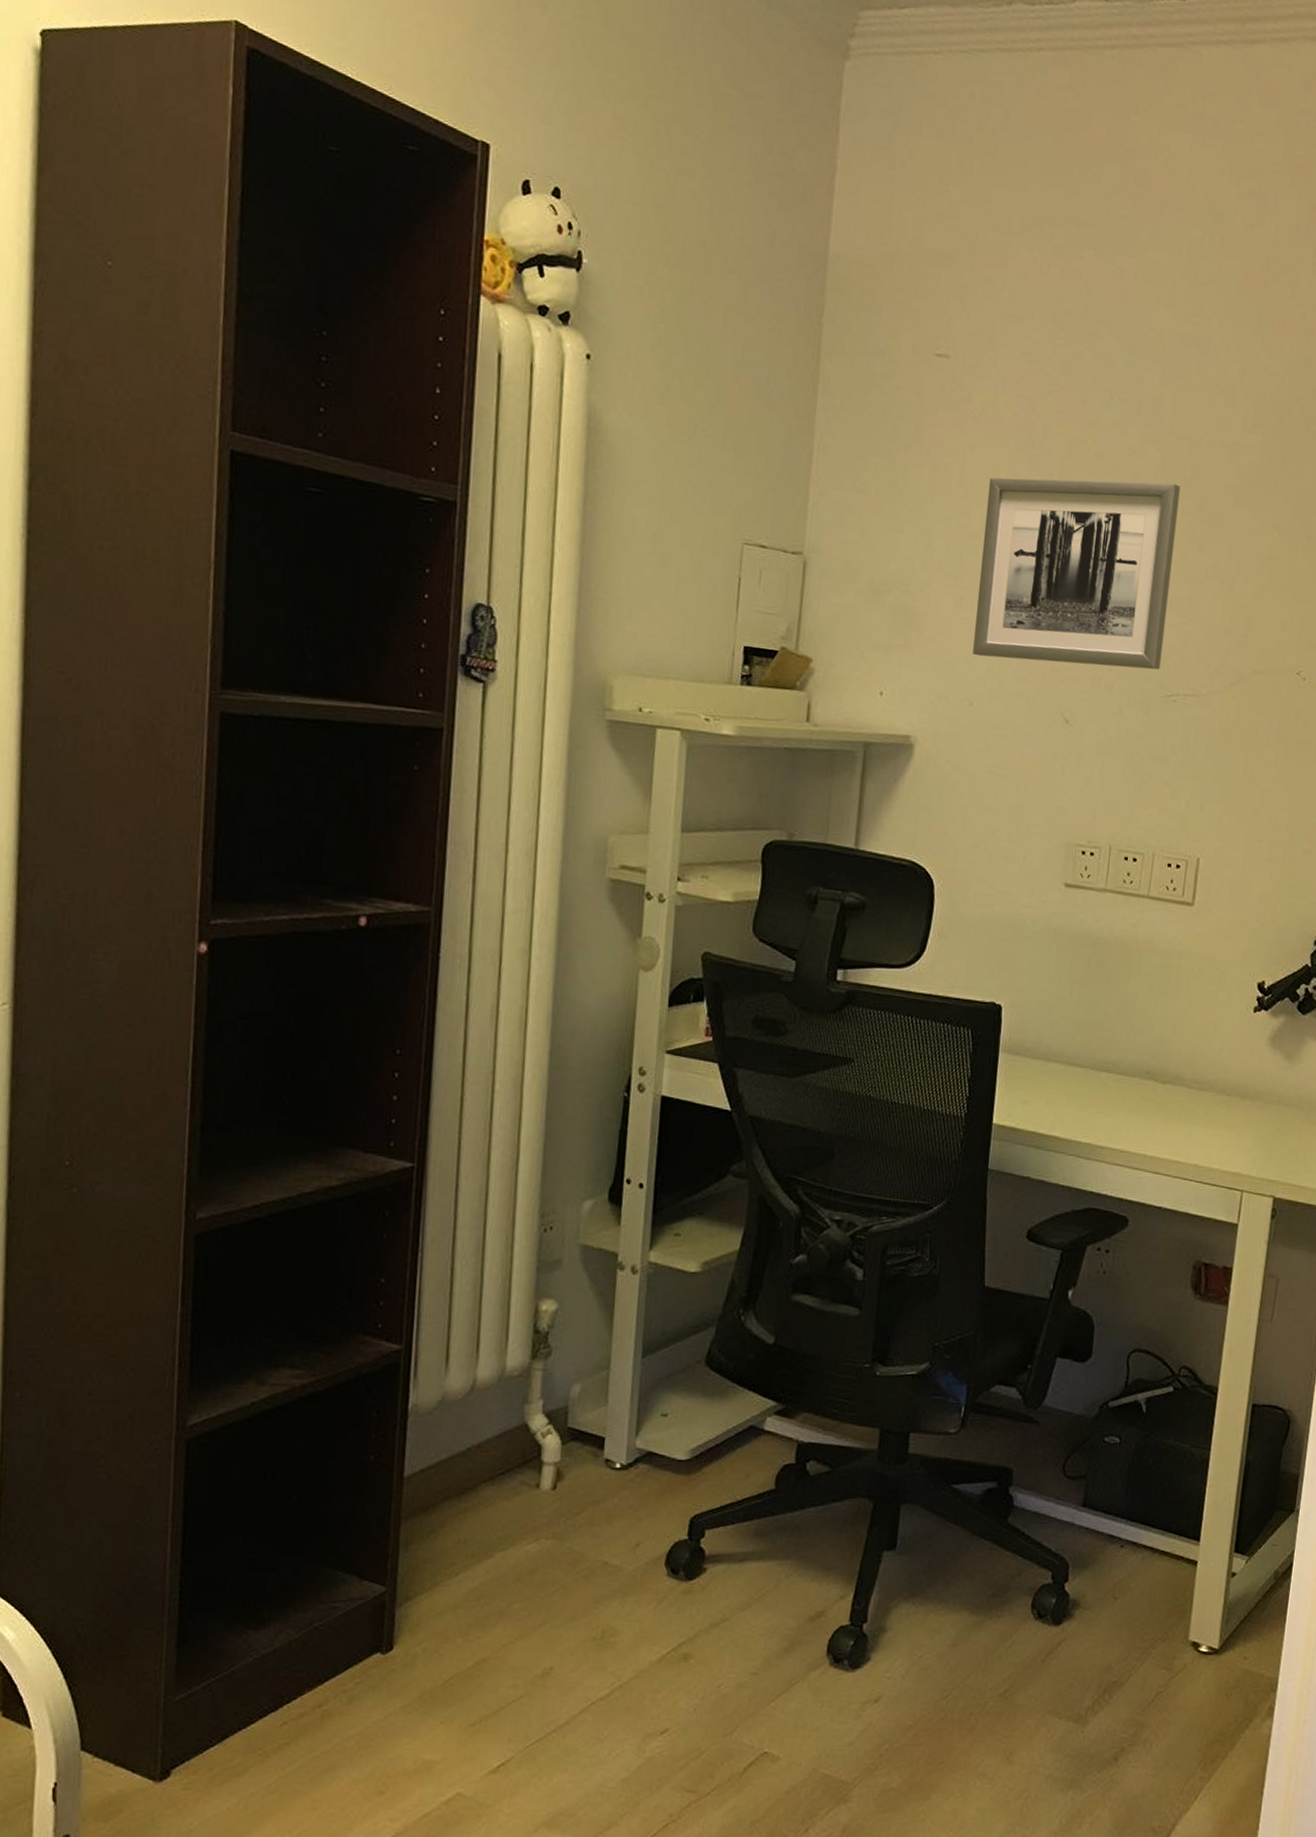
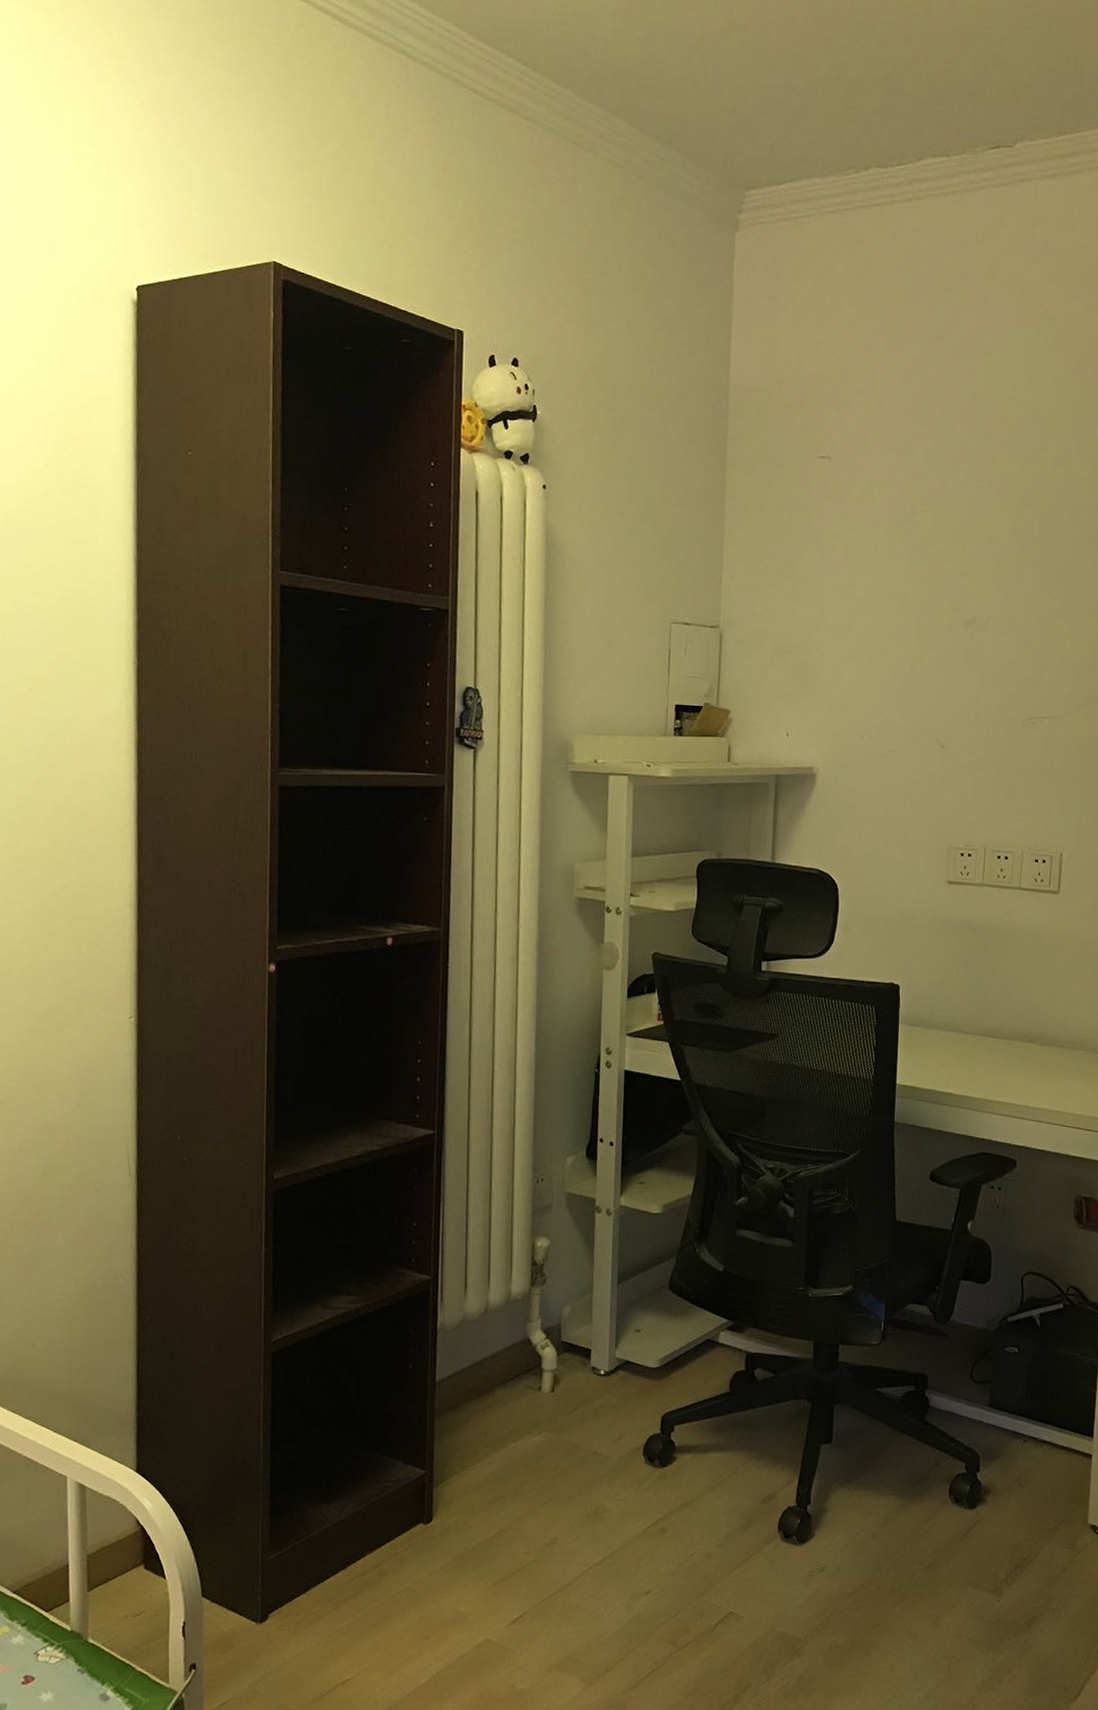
wall art: present [973,477,1180,670] -> none [861,542,1030,699]

